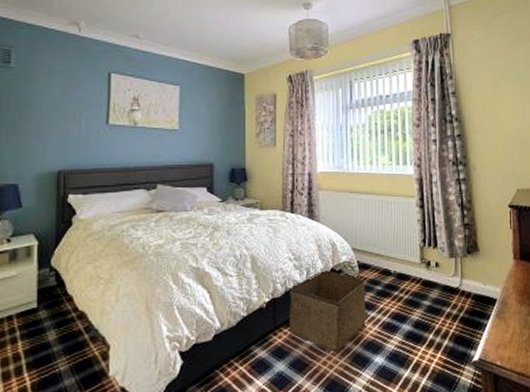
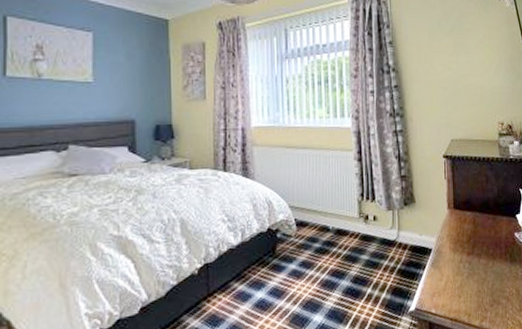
storage bin: present [289,269,366,353] -> none [223,229,304,315]

